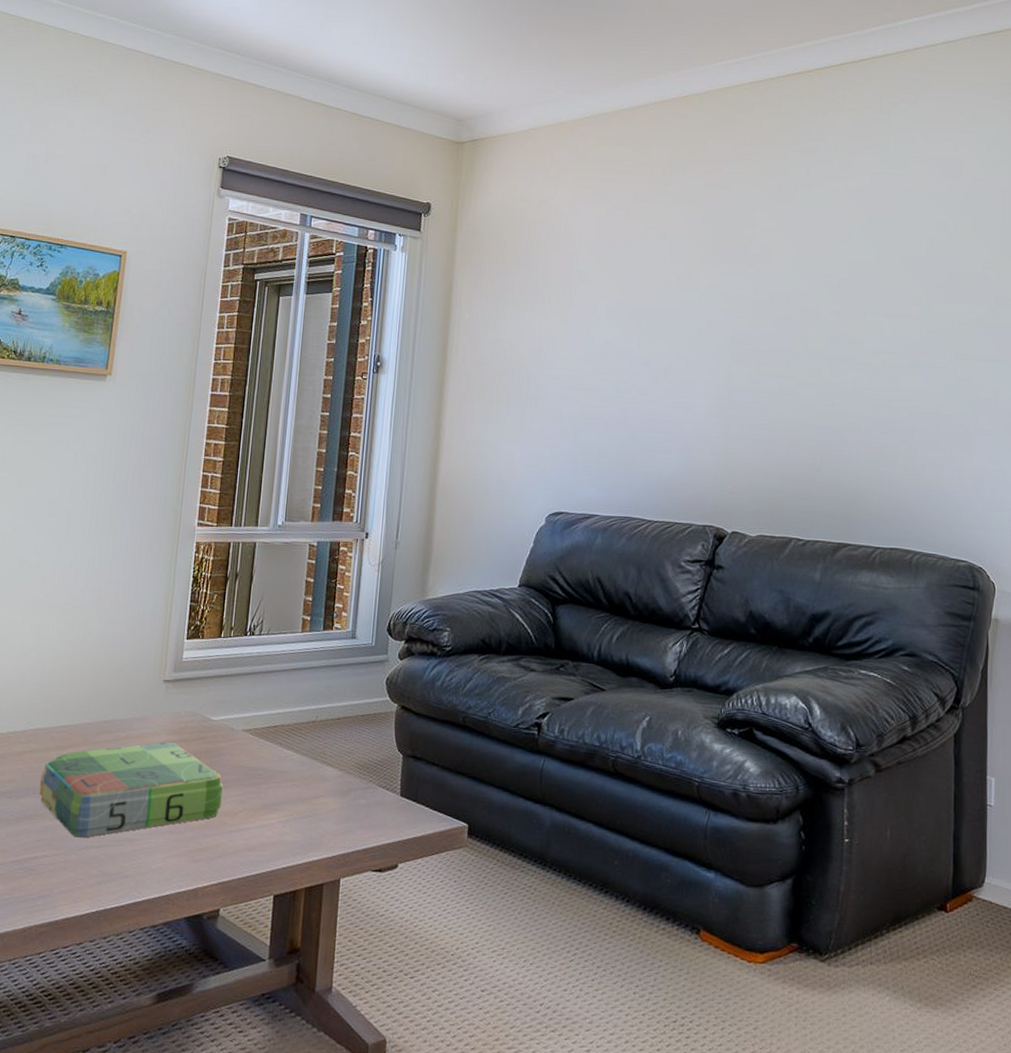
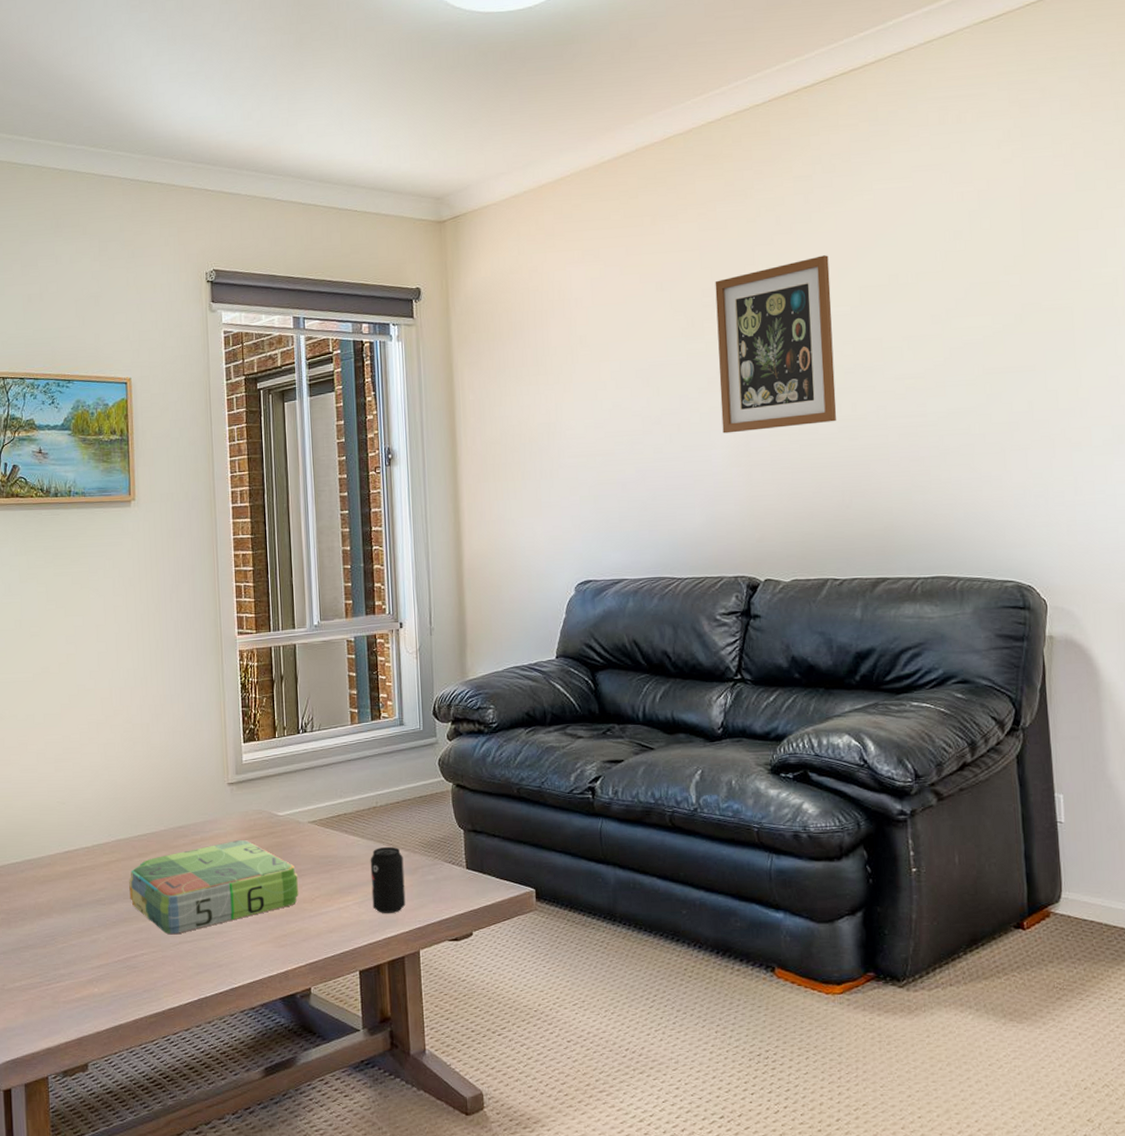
beverage can: none [297,764,337,836] -> present [370,846,406,913]
wall art: none [706,226,823,386] -> present [715,255,837,434]

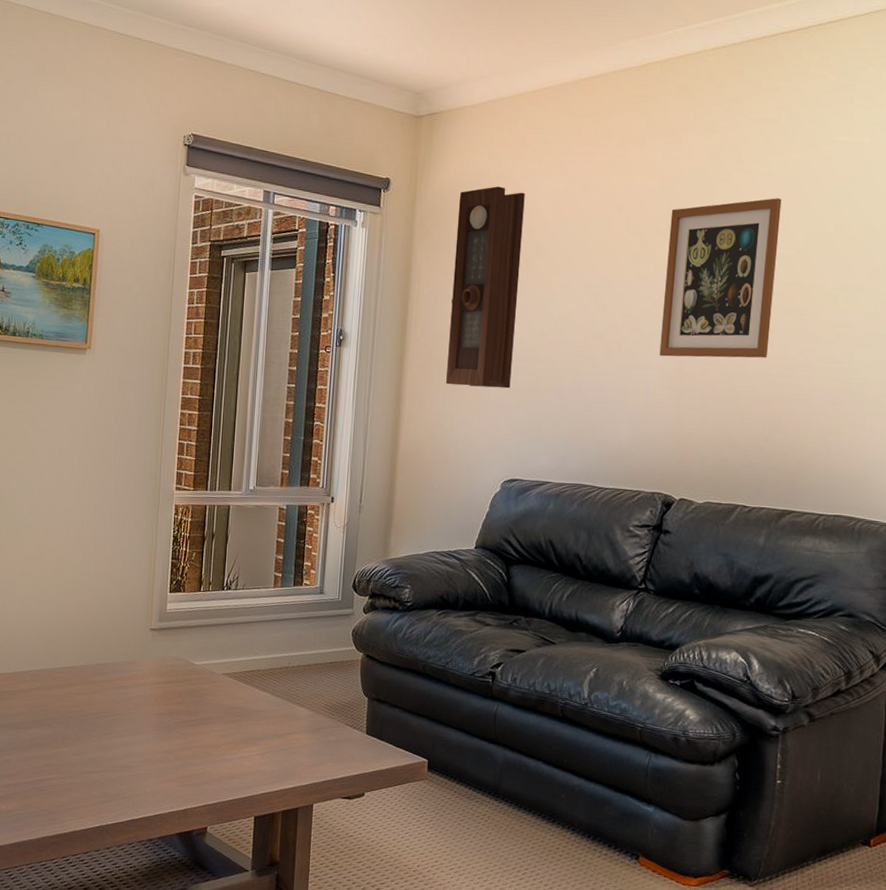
board game: present [129,840,299,935] -> none [45,683,208,764]
beverage can: present [370,846,406,913] -> none [274,705,308,767]
pendulum clock: none [493,281,572,491] -> present [445,186,525,389]

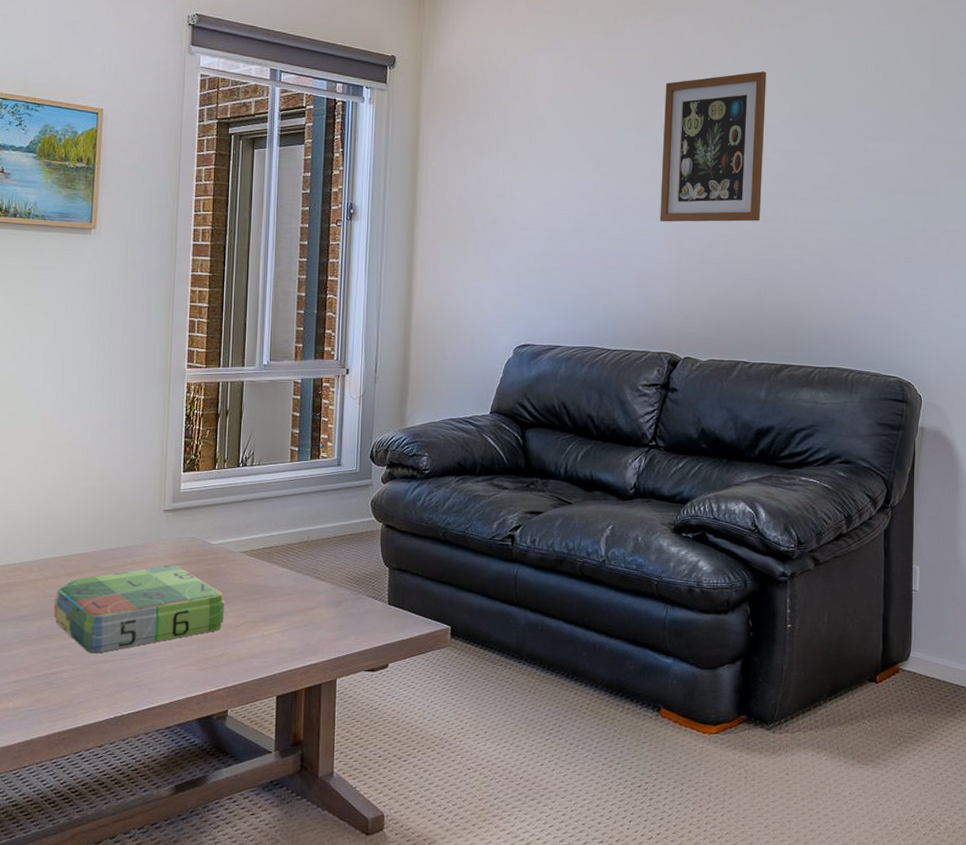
board game: none [45,683,208,764] -> present [54,565,226,654]
pendulum clock: present [445,186,525,389] -> none [456,62,527,257]

